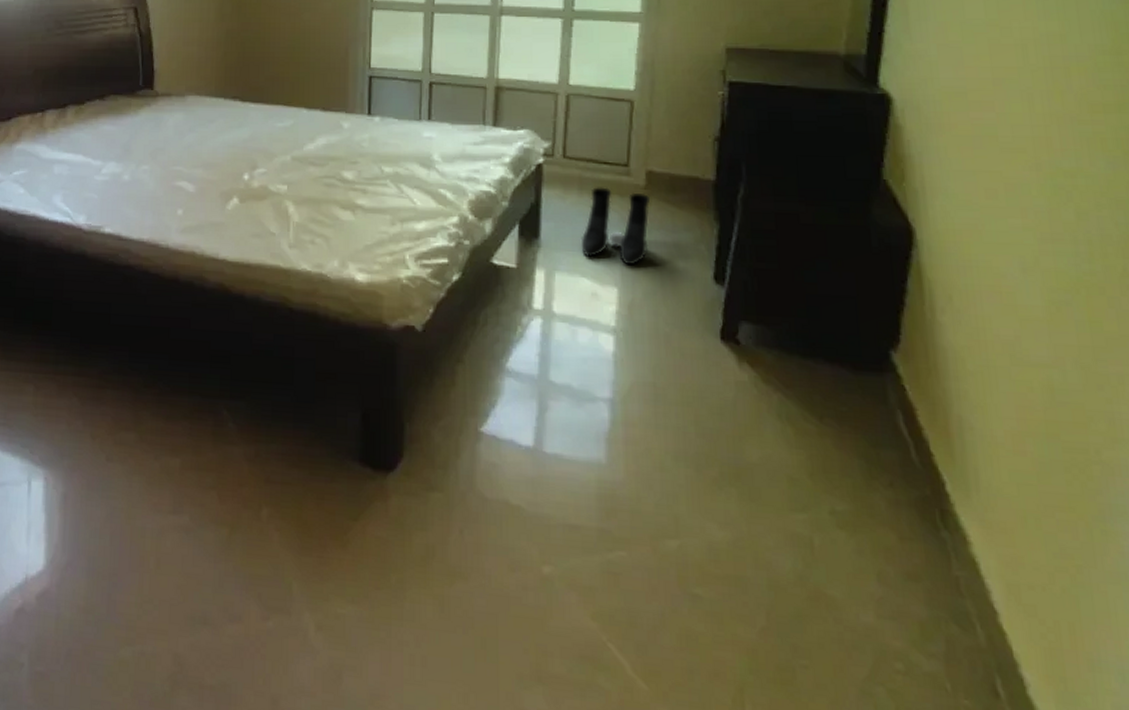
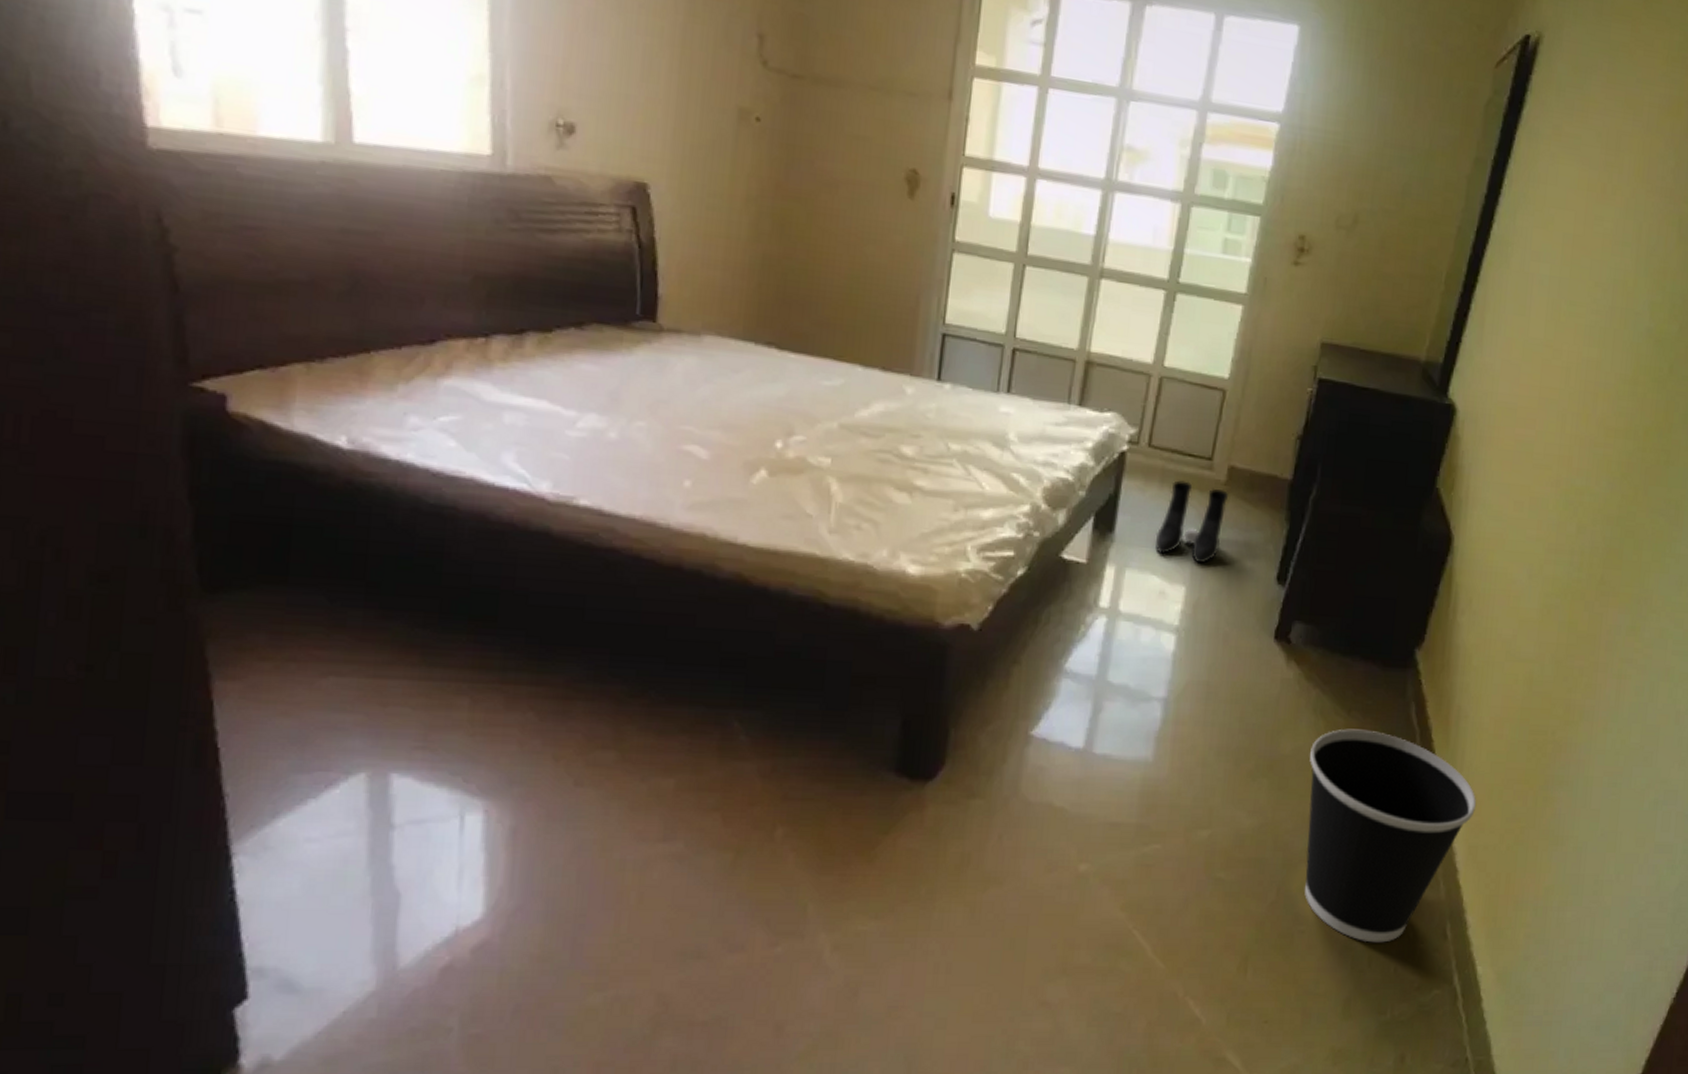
wastebasket: none [781,437,1008,692] -> present [1304,729,1477,943]

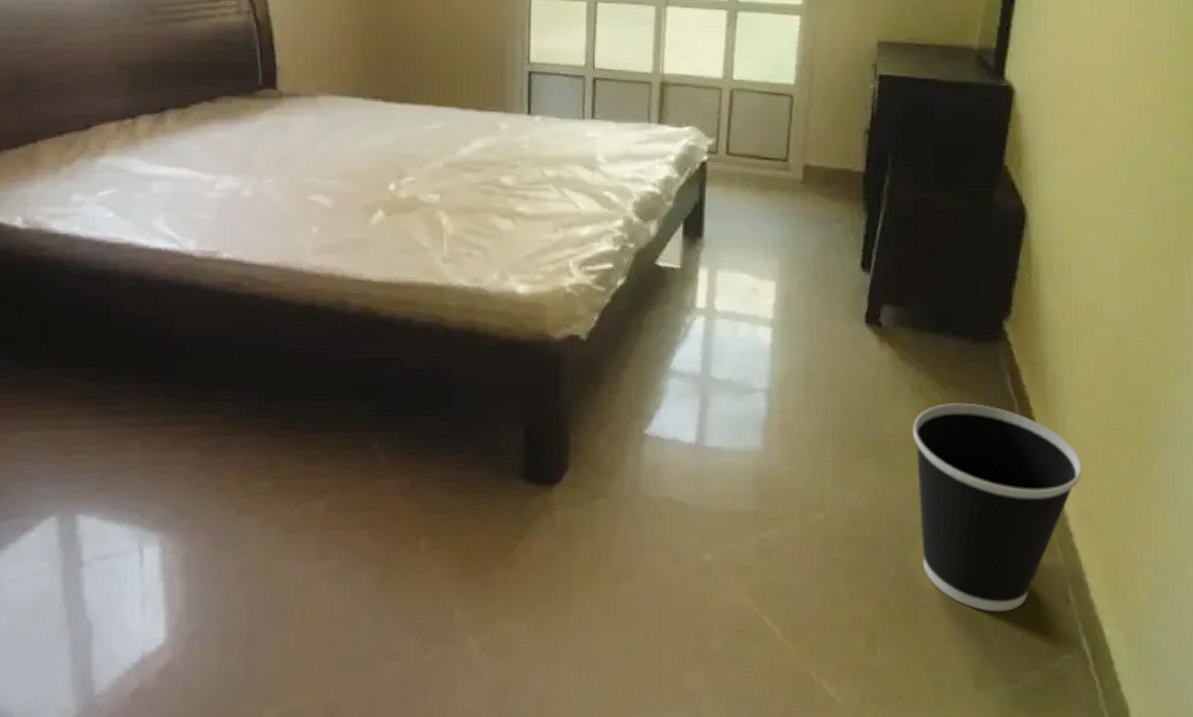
boots: present [1155,480,1229,564] -> none [742,183,807,259]

